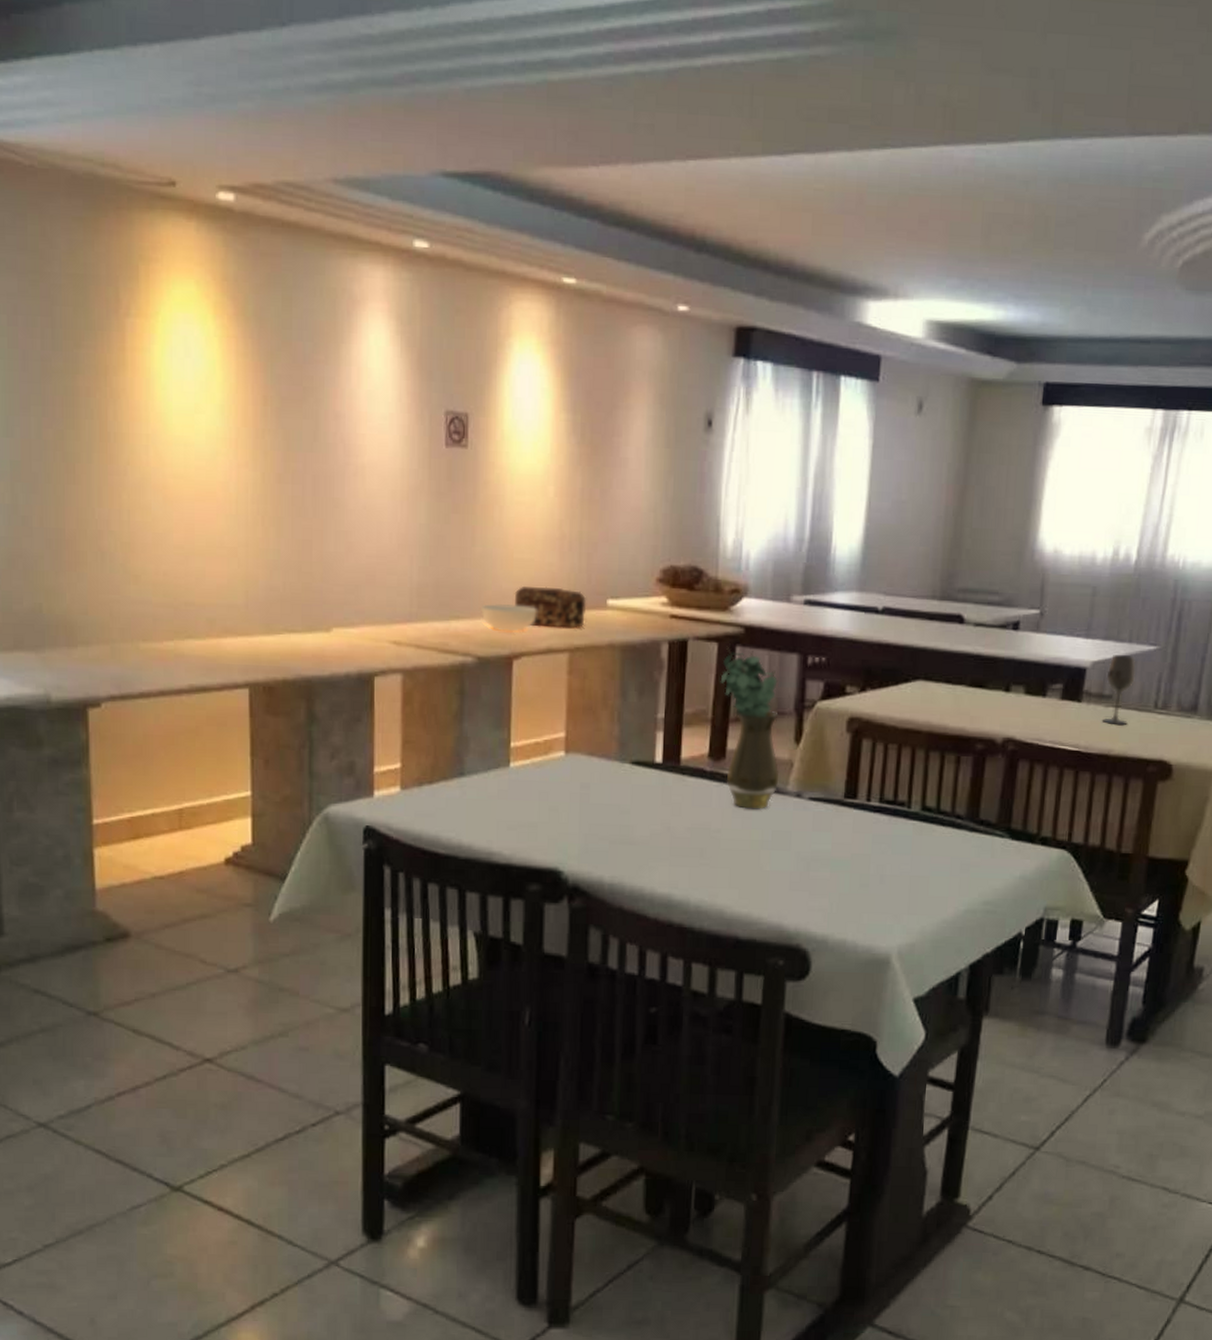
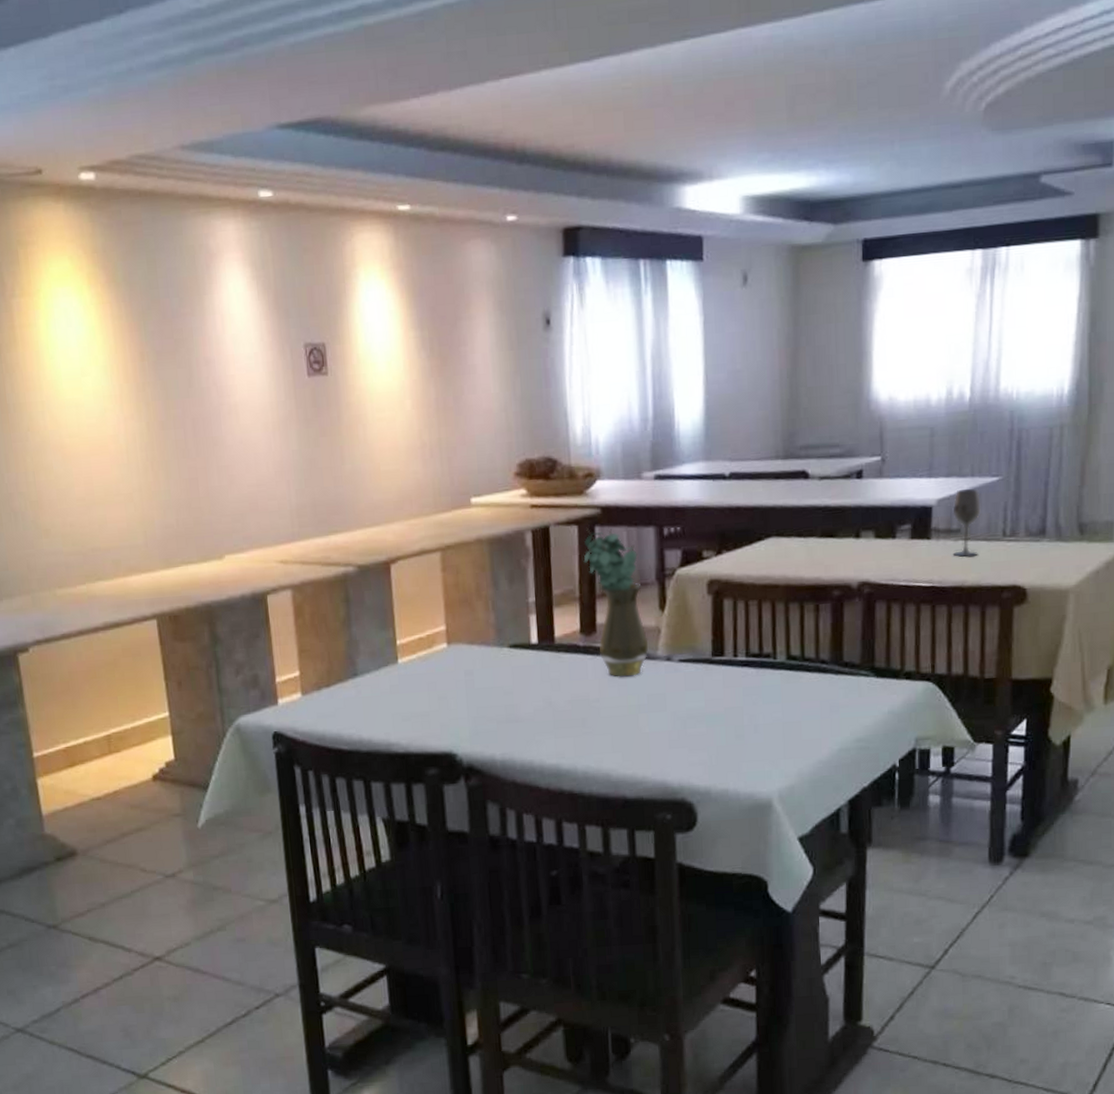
bowl: present [481,604,538,633] -> none [356,513,409,540]
bread loaf: present [514,585,587,628] -> none [385,493,453,532]

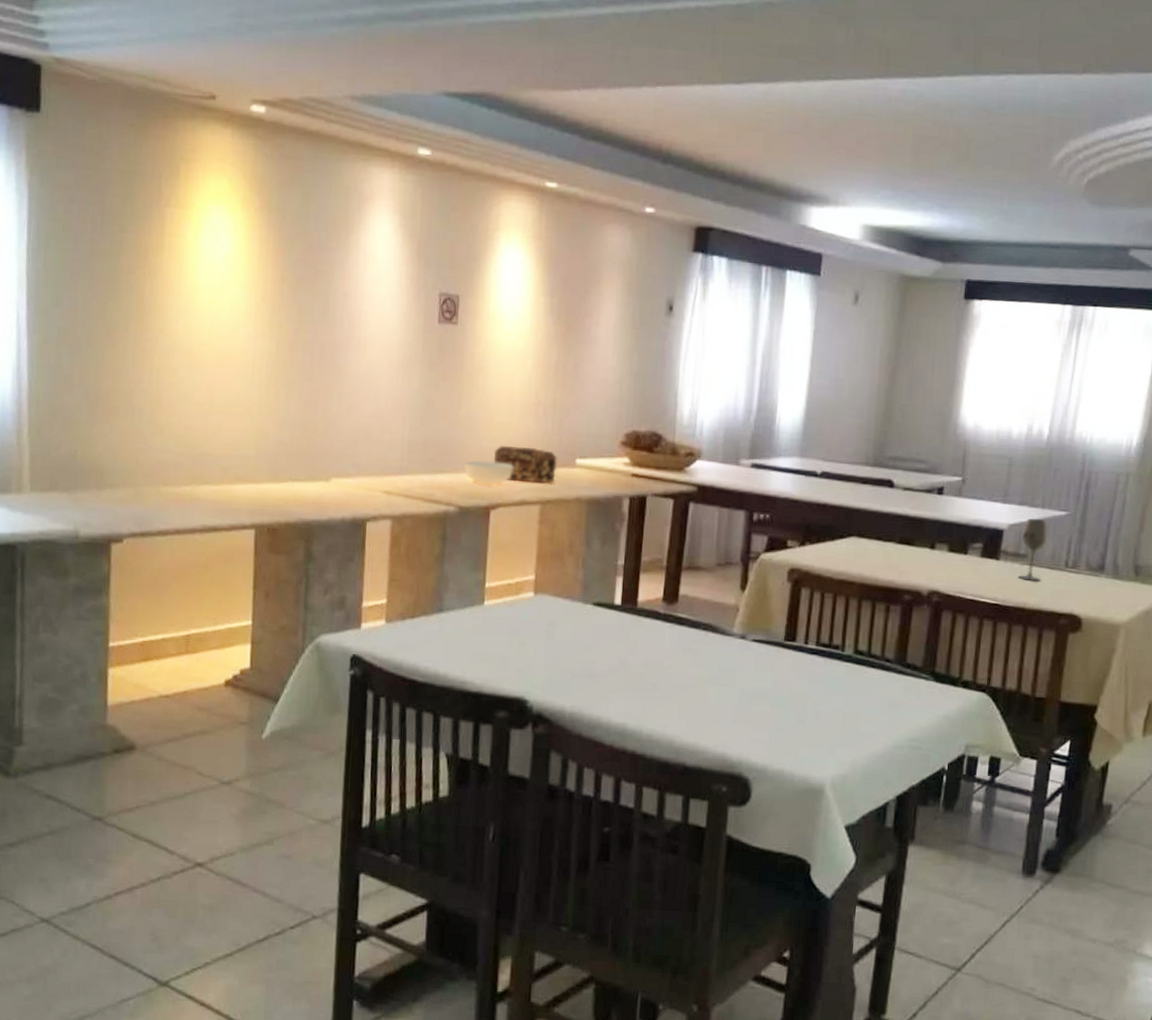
bowl: none [356,513,409,540] -> present [463,460,515,486]
bread loaf: none [385,493,453,532] -> present [493,445,558,483]
vase: present [583,527,649,677] -> none [674,502,726,649]

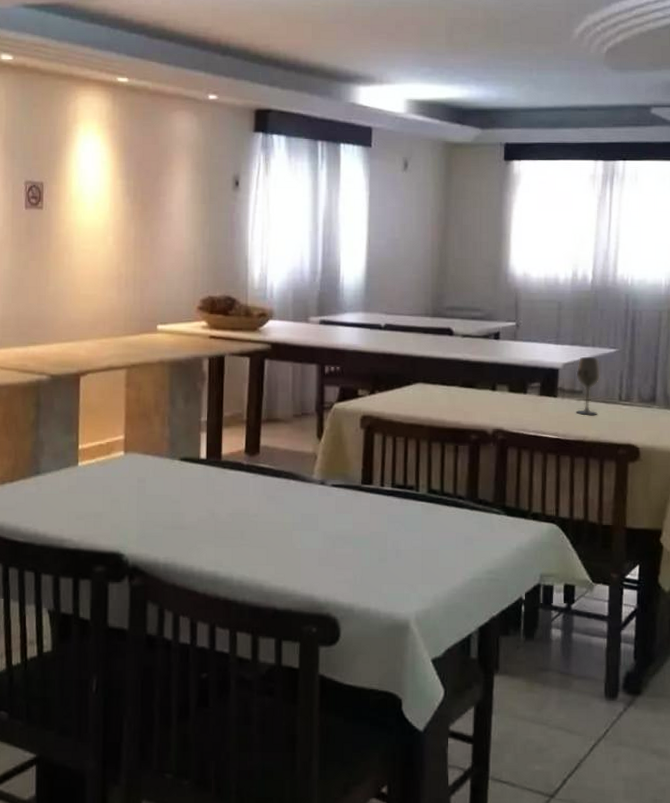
bowl: present [463,460,515,486] -> none [54,332,101,354]
bread loaf: present [493,445,558,483] -> none [81,316,141,349]

